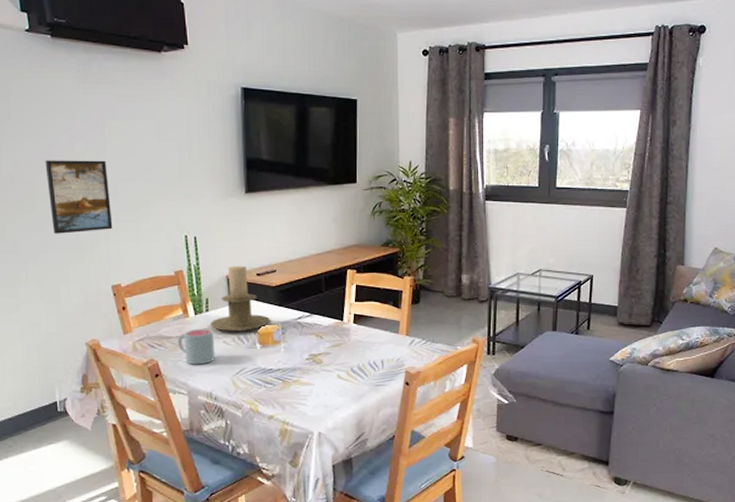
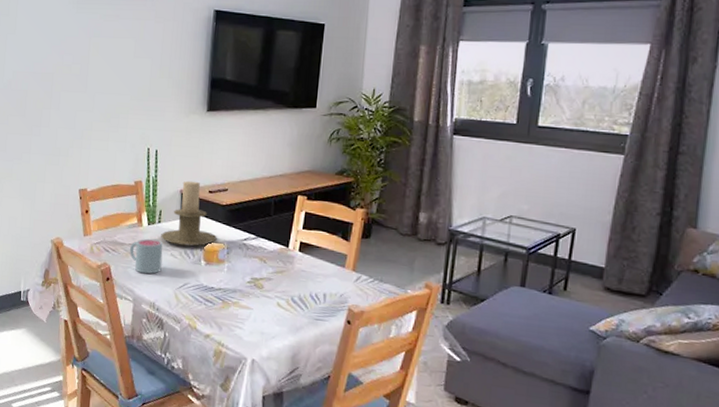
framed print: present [45,160,113,234] -> none [37,71,88,138]

